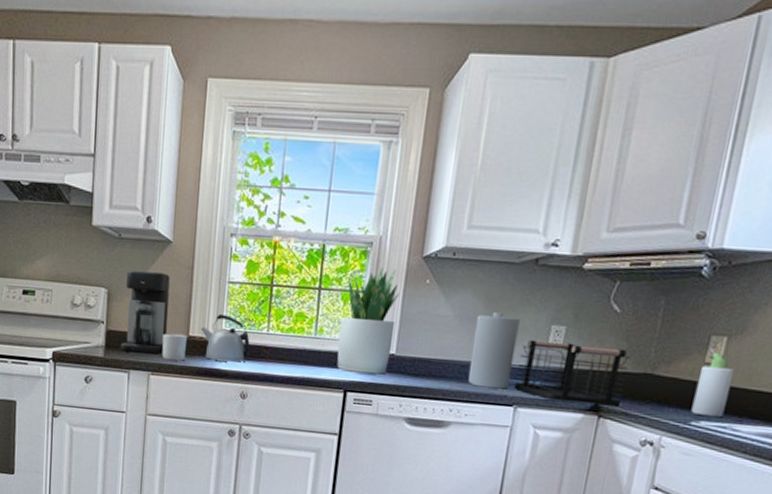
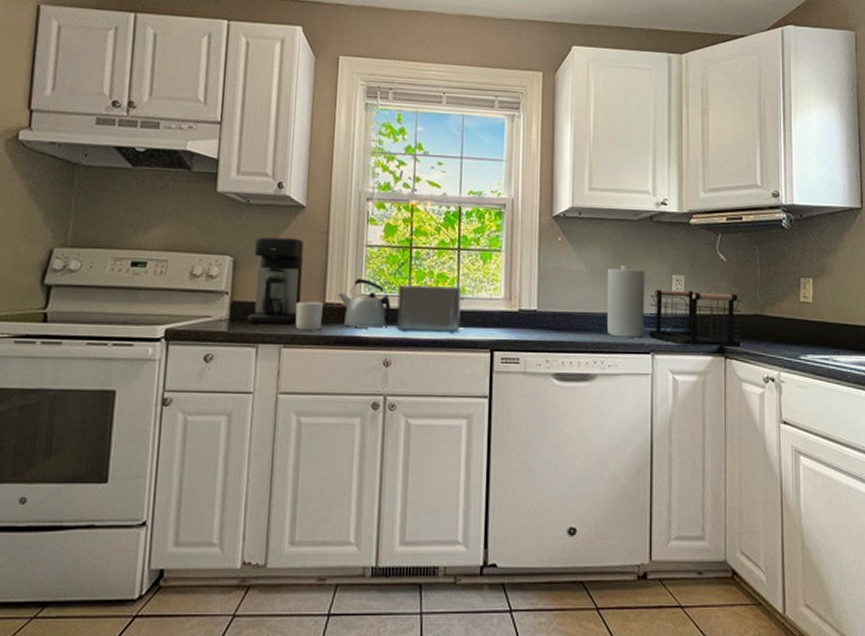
toaster: none [254,322,322,372] -> present [396,285,465,333]
planter: present [337,267,399,375] -> none [480,227,535,331]
bottle: present [691,348,735,418] -> none [798,289,825,351]

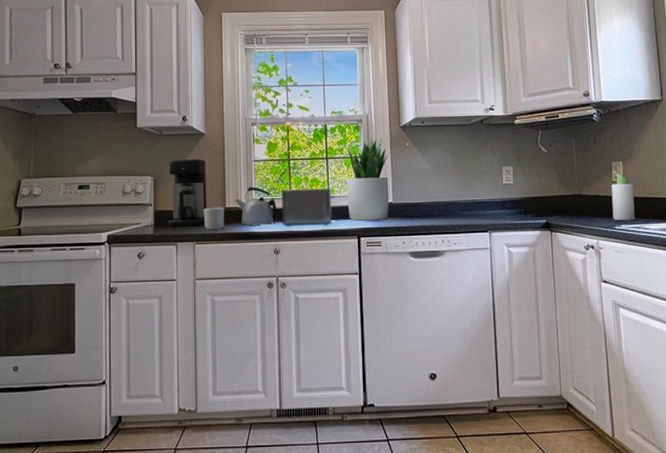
planter: none [480,227,535,331] -> present [346,137,390,221]
paper towel holder: present [606,265,645,338] -> none [448,161,482,220]
dish rack: present [649,289,742,348] -> none [484,178,564,224]
bottle: none [798,289,825,351] -> present [611,171,635,221]

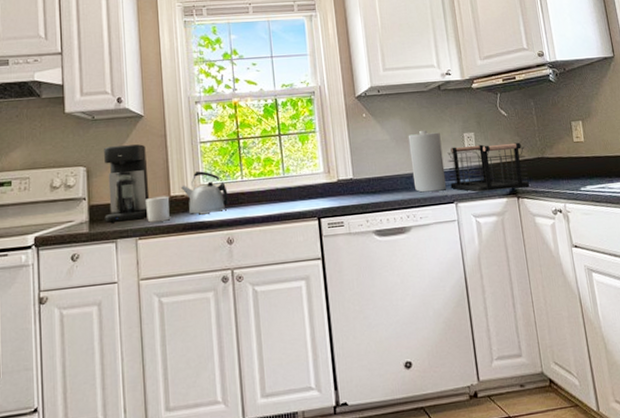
toaster: present [281,188,335,226] -> none [231,167,292,212]
planter: present [346,137,390,221] -> none [301,109,350,201]
paper towel holder: none [448,161,482,220] -> present [408,129,447,193]
dish rack: none [484,178,564,224] -> present [447,142,530,193]
bottle: present [611,171,635,221] -> none [573,131,600,182]

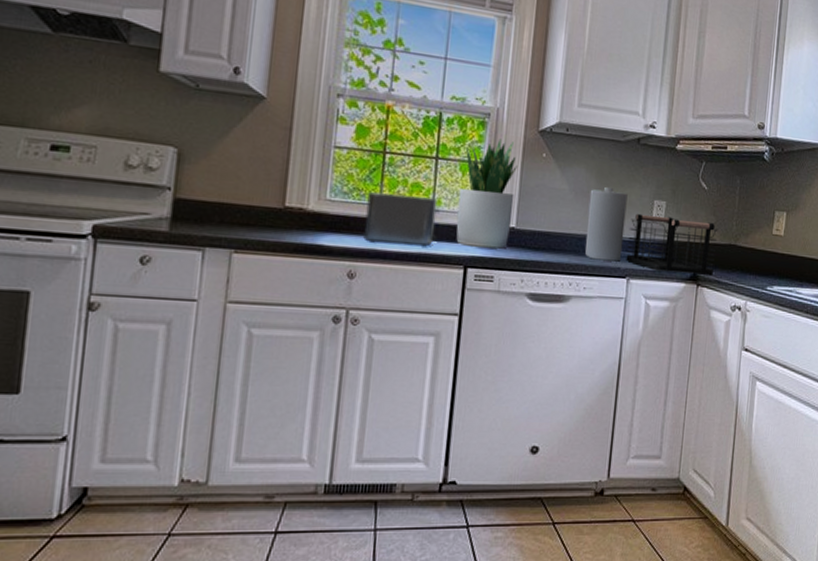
coffee maker: present [104,144,150,223] -> none [192,128,262,228]
mug: present [146,196,170,223] -> none [249,203,284,236]
kettle: present [181,171,230,215] -> none [300,182,359,238]
toaster: none [231,167,292,212] -> present [364,192,440,247]
planter: none [301,109,350,201] -> present [456,138,517,249]

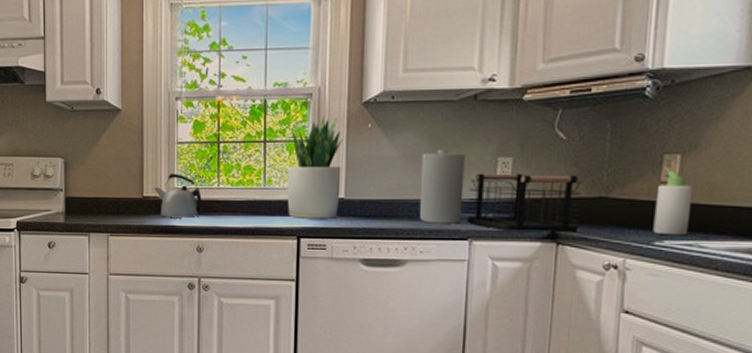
kettle: none [300,182,359,238] -> present [154,174,203,219]
toaster: present [364,192,440,247] -> none [207,178,271,222]
bottle: none [766,222,794,283] -> present [653,167,694,236]

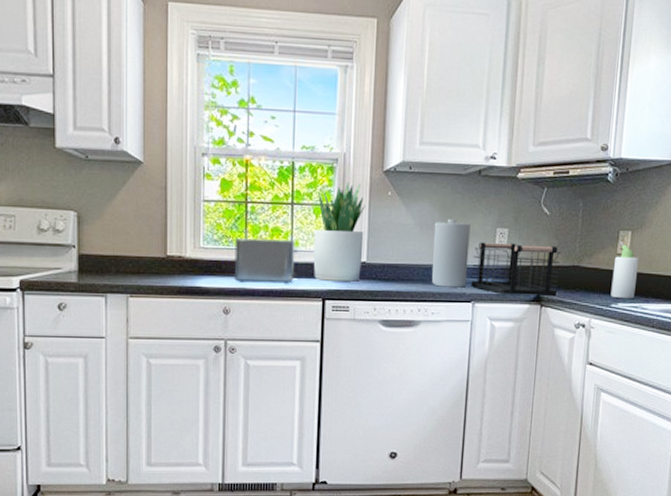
kettle: present [154,174,203,219] -> none [179,233,230,280]
toaster: none [207,178,271,222] -> present [234,238,298,284]

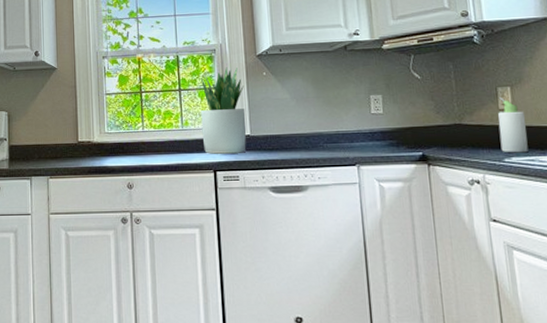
toaster: present [234,238,298,284] -> none [133,121,189,160]
paper towel holder: present [431,218,471,288] -> none [309,90,349,153]
dish rack: present [471,242,560,297] -> none [350,107,443,157]

